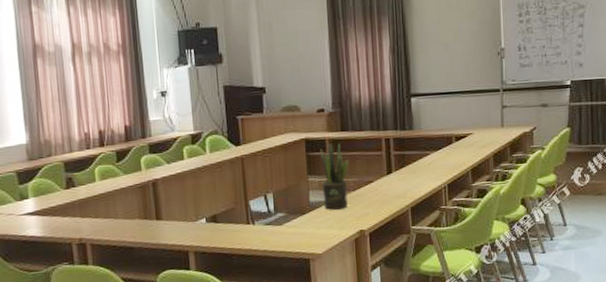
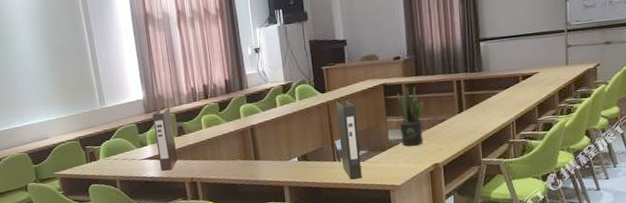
binder: none [36,154,64,229] -> present [152,107,178,171]
binder: none [251,154,279,246] -> present [335,99,362,180]

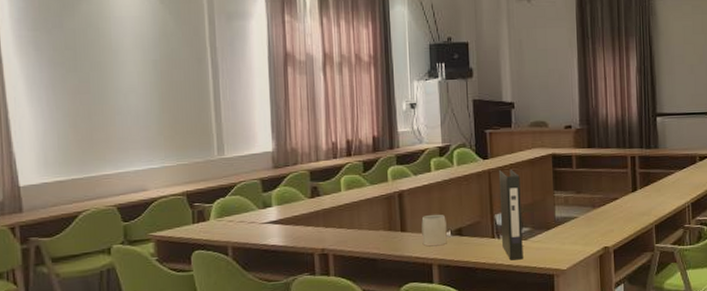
binder: present [152,107,178,171] -> none [281,163,308,239]
mug: none [271,143,295,172] -> present [421,214,447,247]
potted plant: present [397,87,424,146] -> none [567,160,595,226]

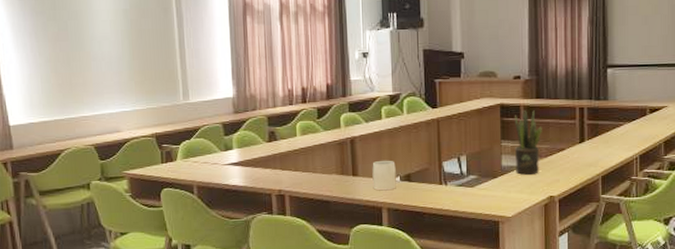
binder: present [498,169,523,260] -> none [447,118,470,206]
potted plant: none [567,160,595,226] -> present [514,110,542,175]

